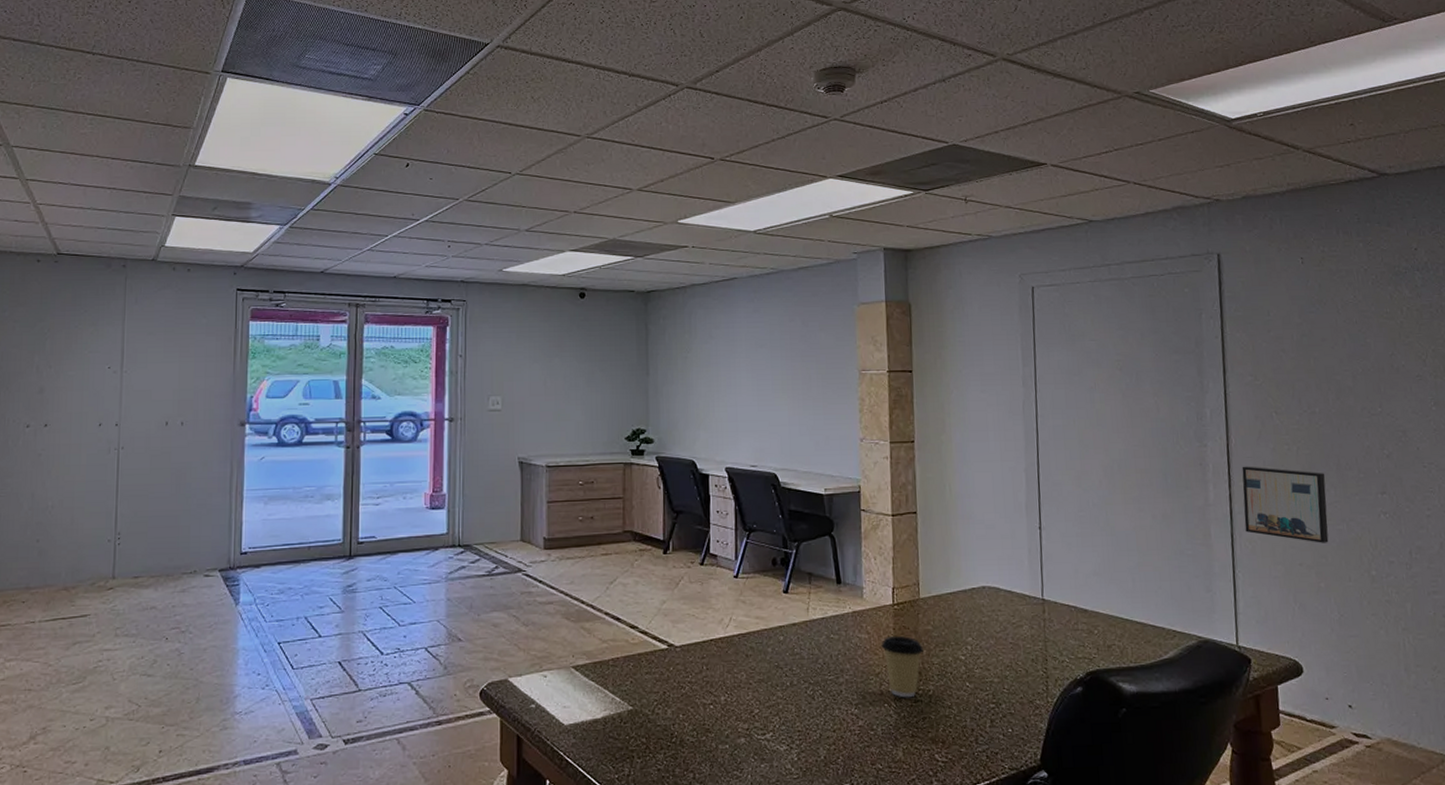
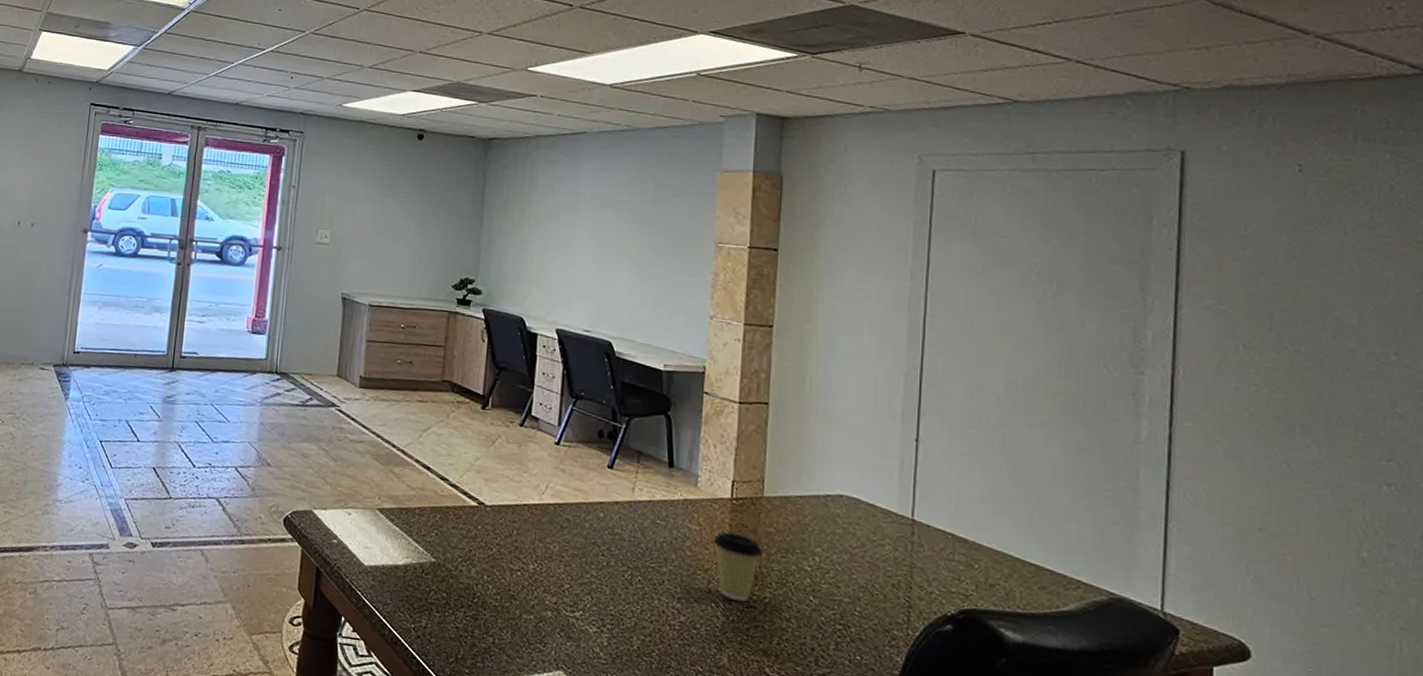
wall art: present [1242,466,1329,543] -> none [1187,403,1306,510]

